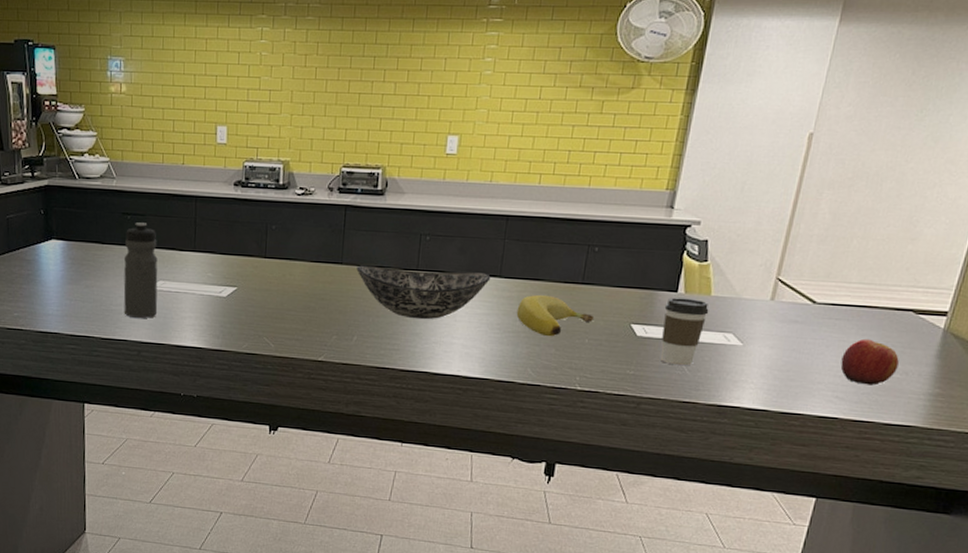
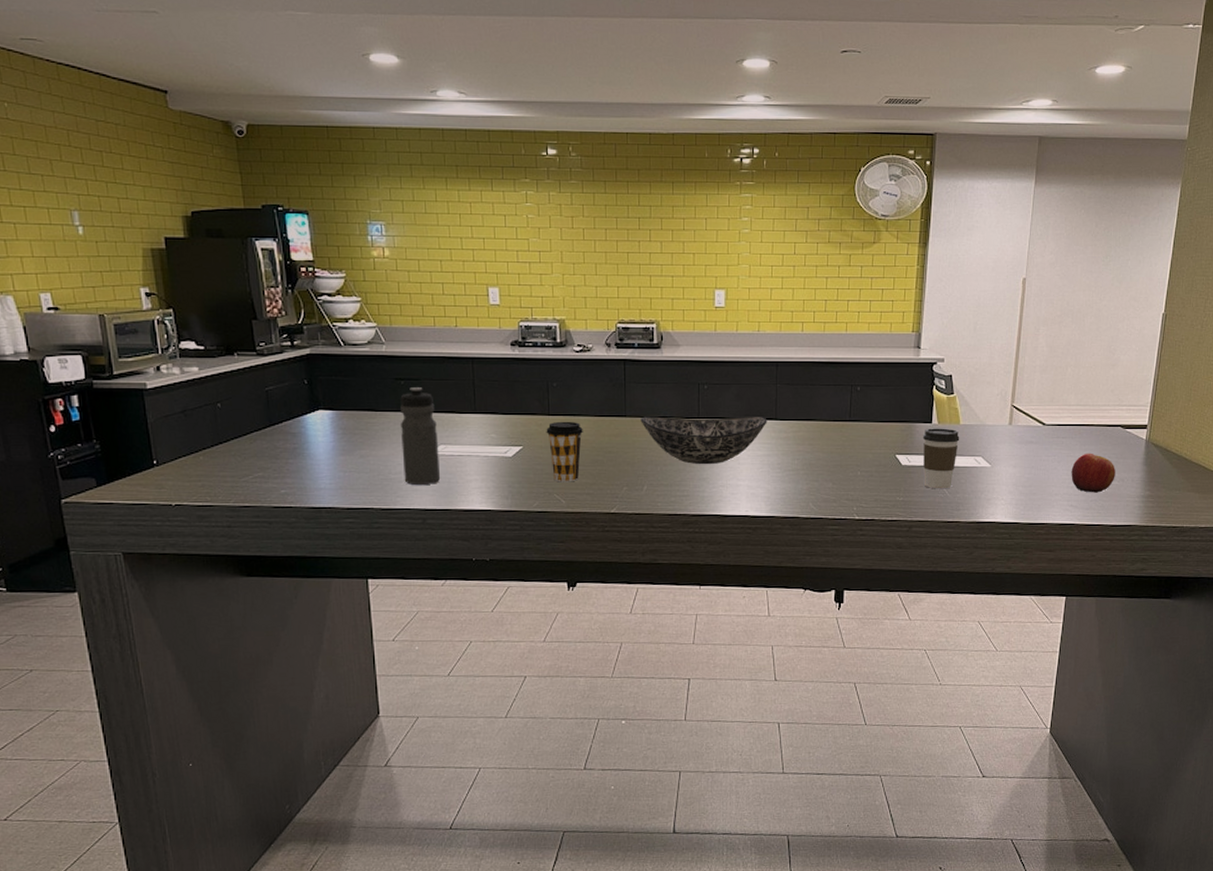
coffee cup: none [261,264,298,327] -> present [546,421,583,482]
banana: present [516,295,594,337] -> none [794,434,864,472]

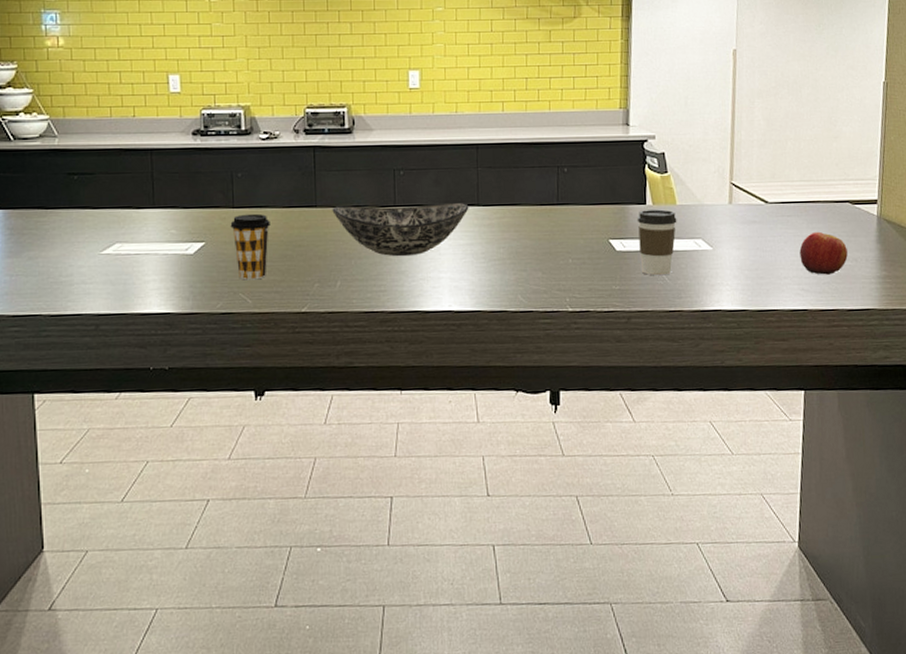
water bottle: present [400,387,441,485] -> none [72,182,116,288]

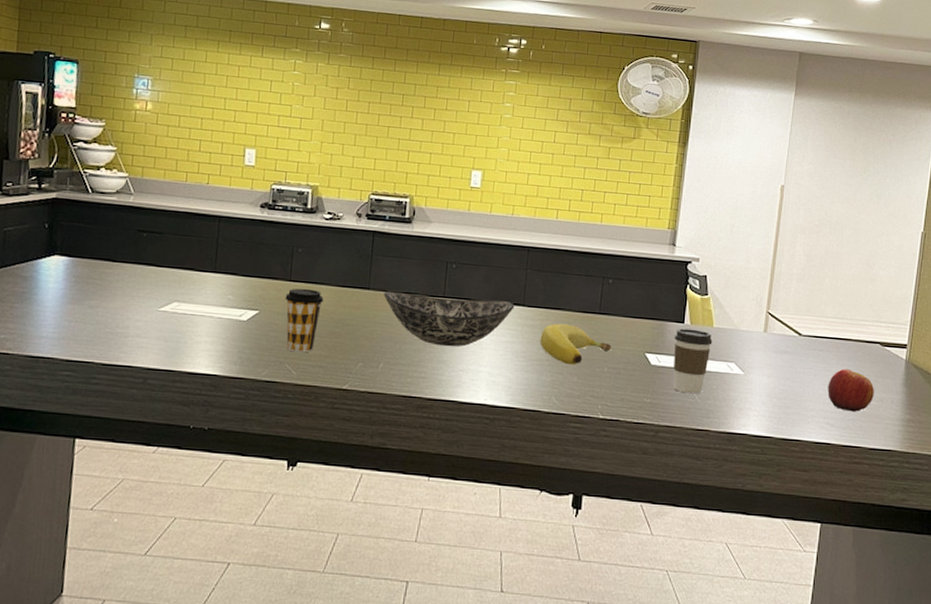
banana: none [499,220,574,261] -> present [540,324,612,365]

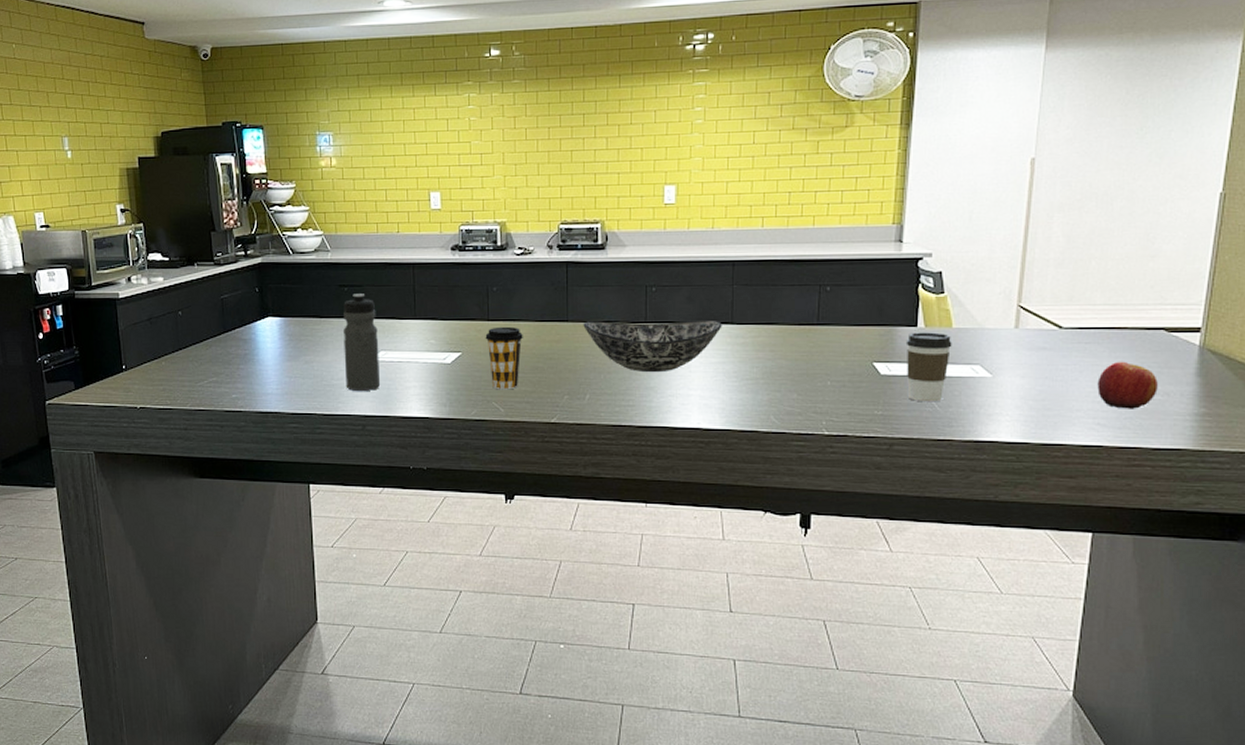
water bottle: none [131,240,174,343] -> present [342,294,381,391]
banana: present [540,324,612,365] -> none [753,340,834,382]

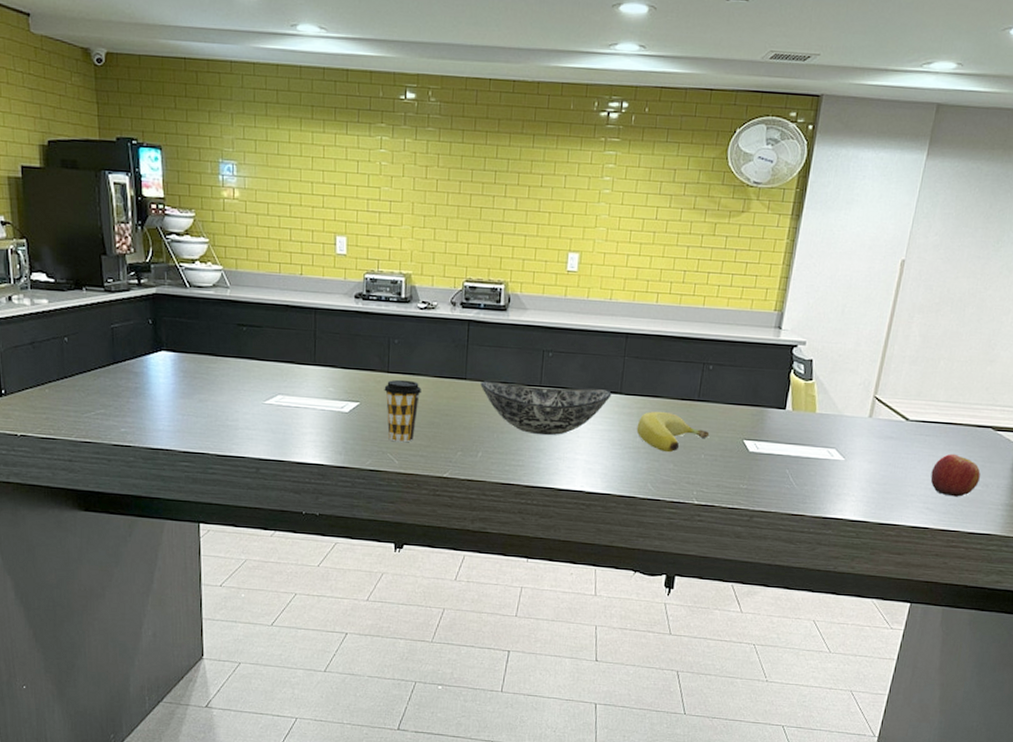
water bottle: present [342,294,381,391] -> none [239,334,277,434]
banana: none [753,340,834,382] -> present [636,411,710,453]
coffee cup: present [906,332,952,402] -> none [770,414,814,480]

